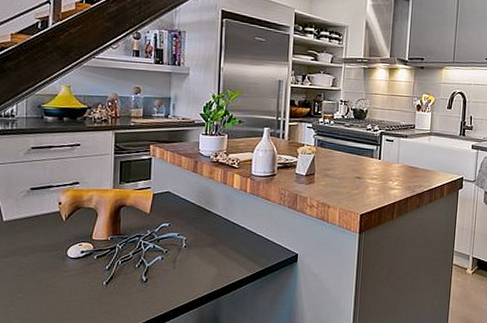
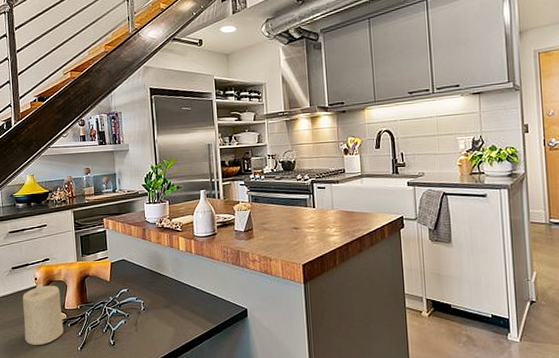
candle: none [39,207,89,277] -> present [22,282,64,345]

